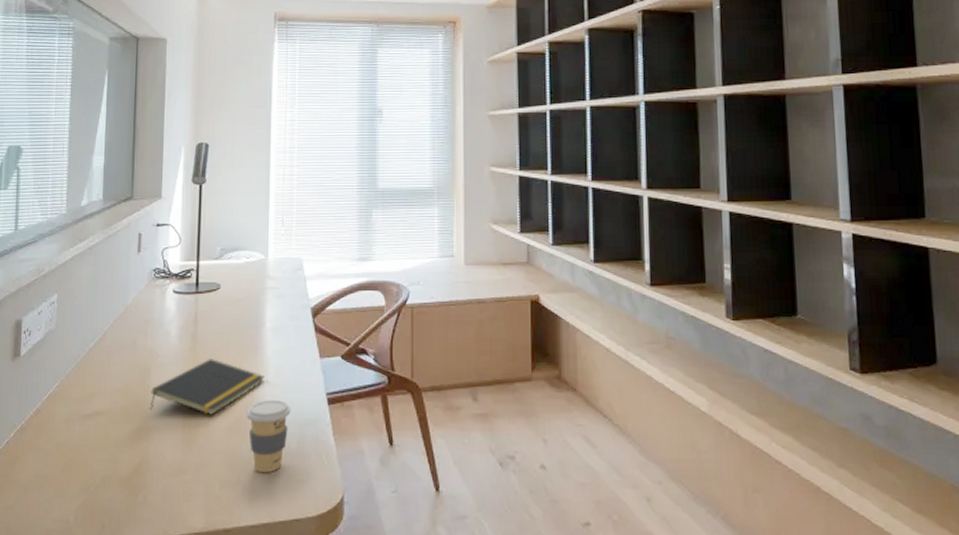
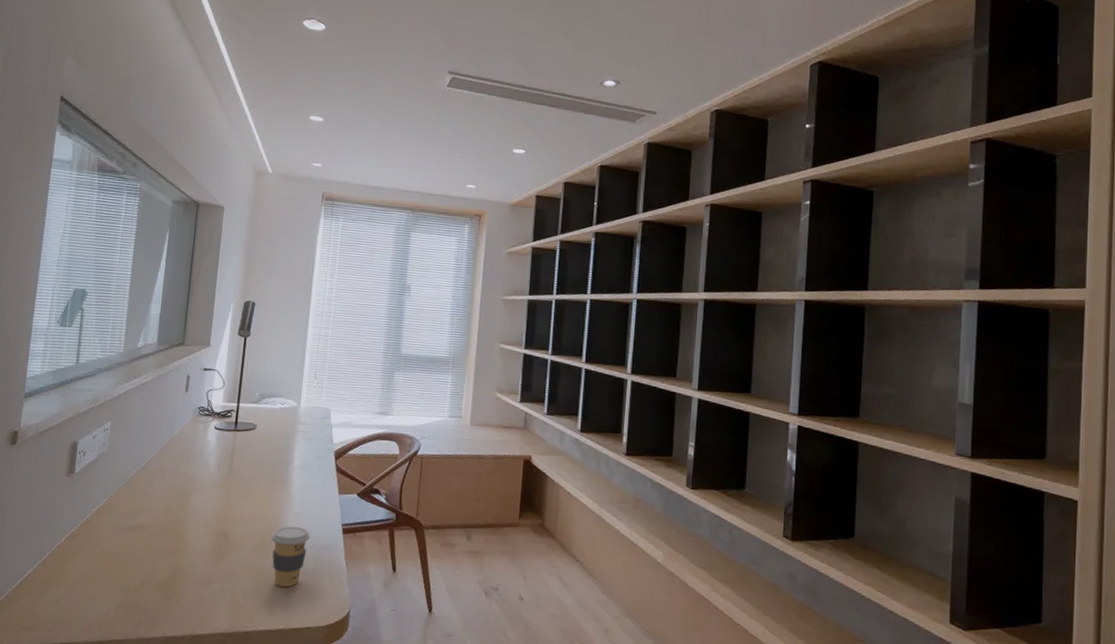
notepad: present [149,359,265,415] -> none [186,488,290,535]

